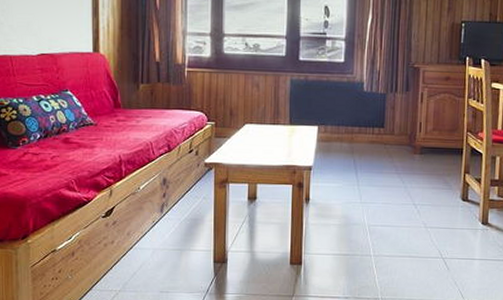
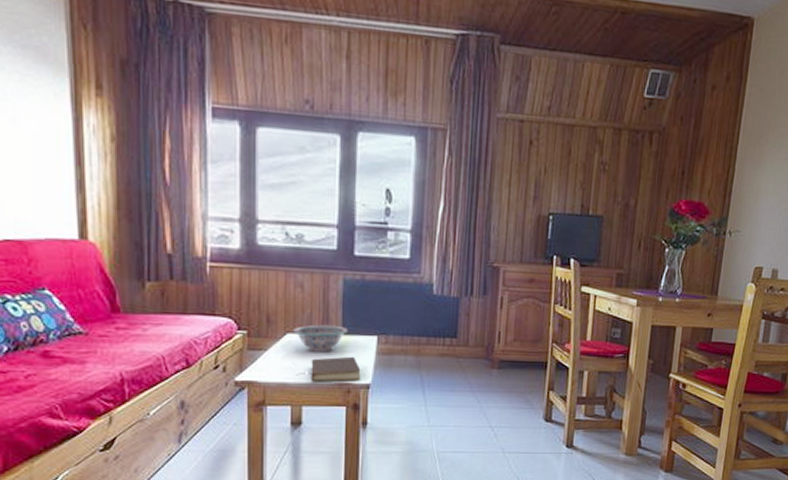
decorative bowl: none [250,117,294,140] -> present [292,324,348,352]
book: none [253,143,305,165] -> present [296,356,361,382]

